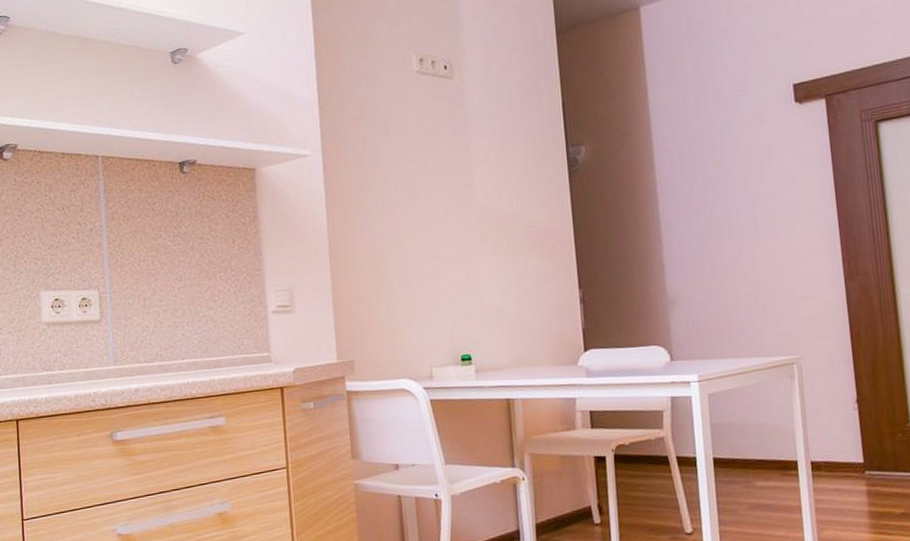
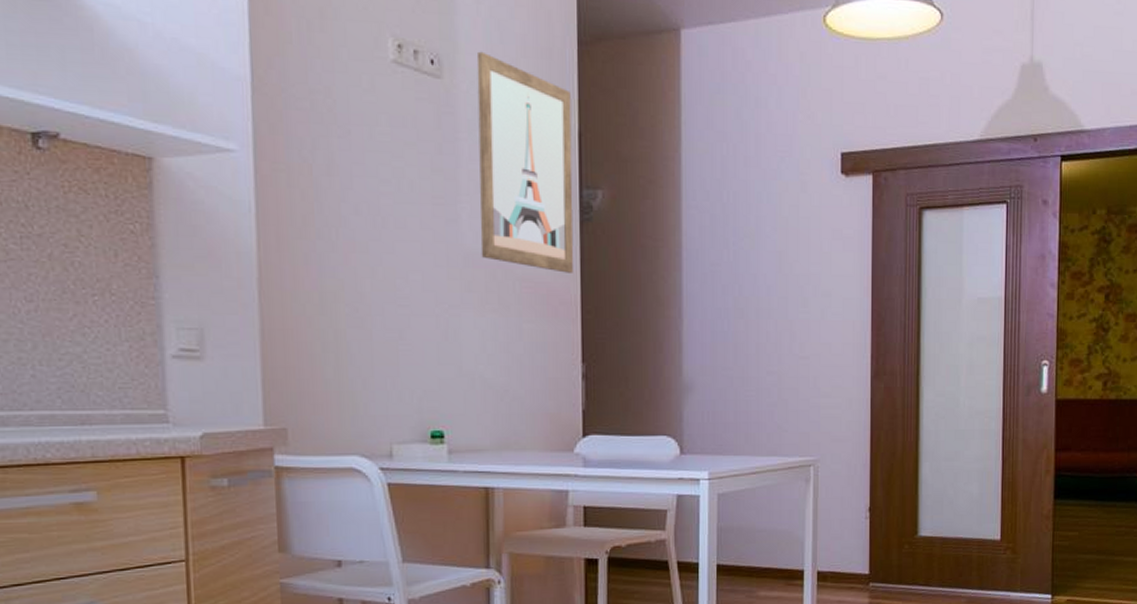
wall art: none [478,53,566,217] -> present [476,51,574,273]

